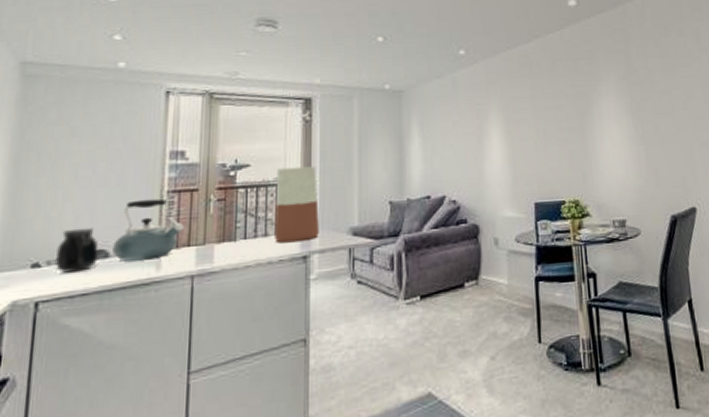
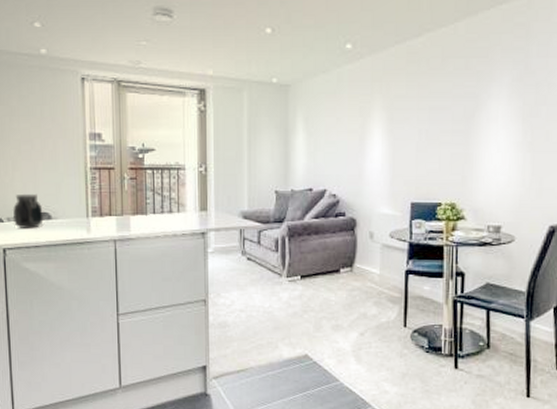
kettle: present [112,198,184,262] -> none [53,173,106,224]
vase: present [275,166,320,243] -> none [177,154,216,220]

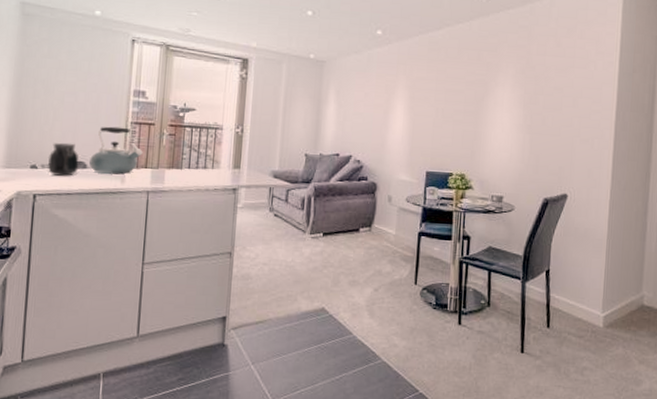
kettle: none [53,173,106,224] -> present [89,126,143,174]

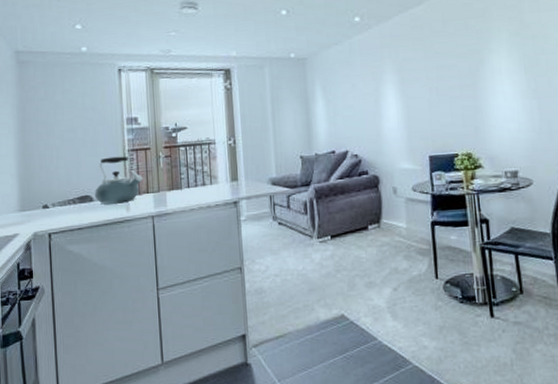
jar: present [48,142,79,176] -> none [58,178,86,212]

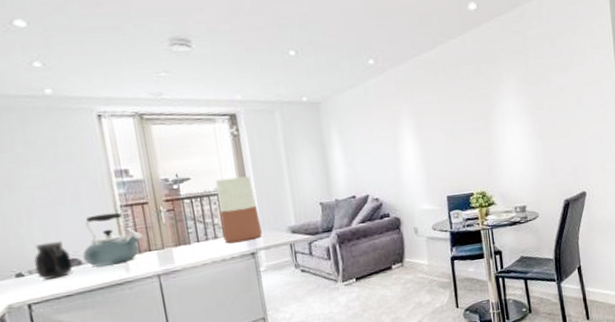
jar: none [58,178,86,212] -> present [34,240,73,280]
vase: none [207,127,246,191] -> present [215,176,263,244]

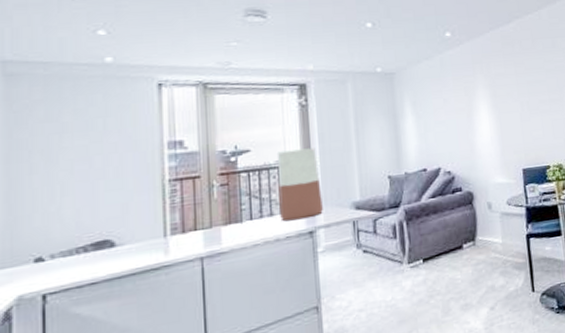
jar: present [34,240,73,280] -> none [60,219,104,265]
kettle: present [83,212,143,267] -> none [118,187,189,250]

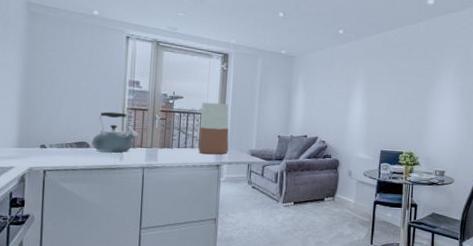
kettle: none [118,187,189,250] -> present [92,111,138,153]

